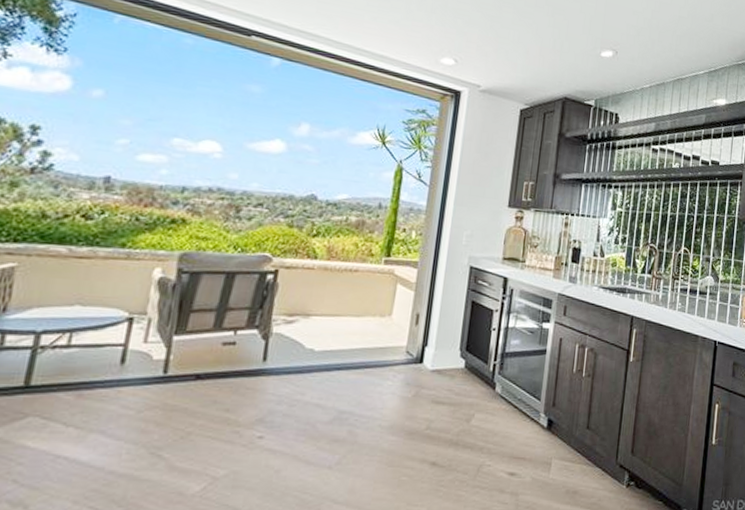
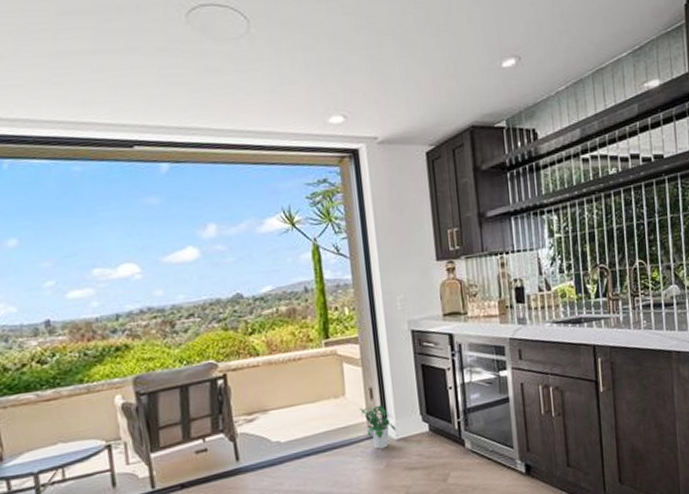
potted plant: none [401,331,433,377] -> present [360,404,396,449]

